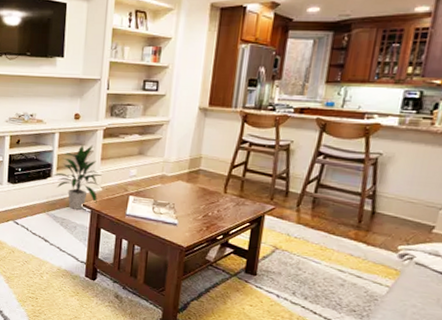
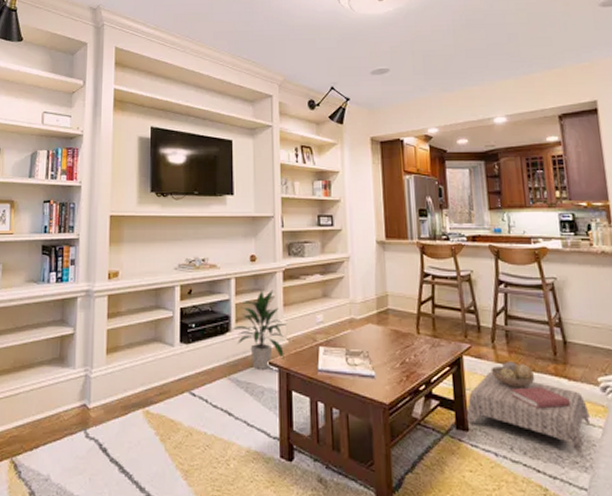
ottoman: none [256,223,380,309] -> present [466,360,590,459]

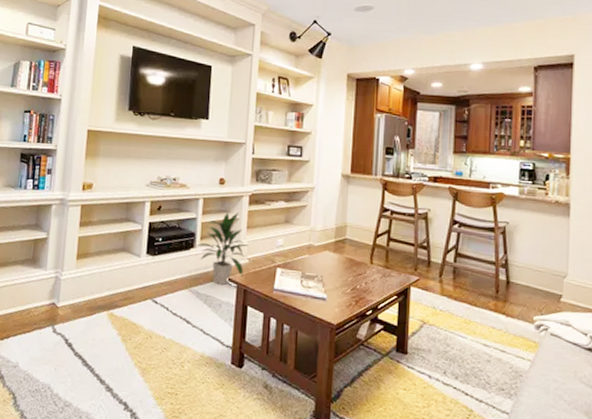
ottoman: present [466,360,590,459] -> none [406,294,521,387]

